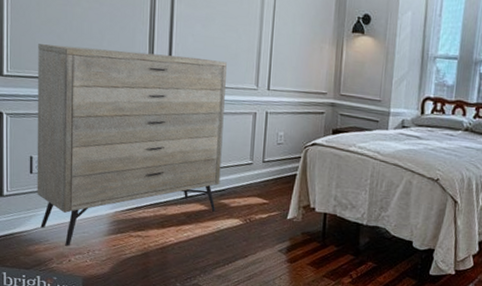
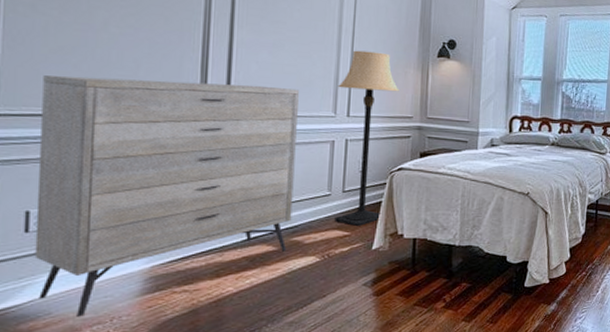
lamp: none [255,24,315,197] -> present [334,50,399,227]

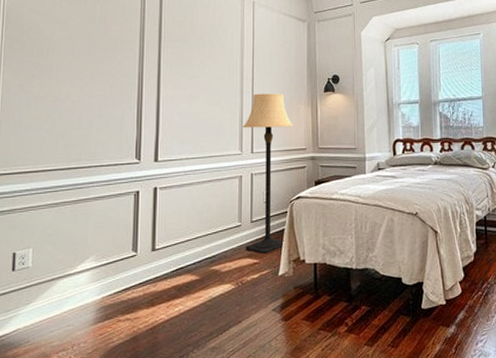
dresser: present [34,75,299,317] -> none [18,132,211,344]

